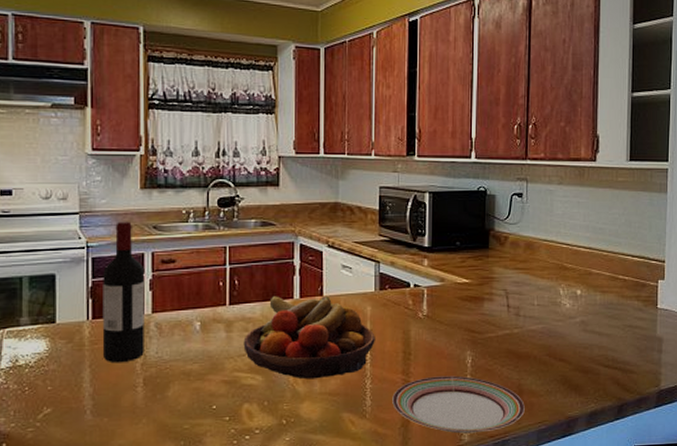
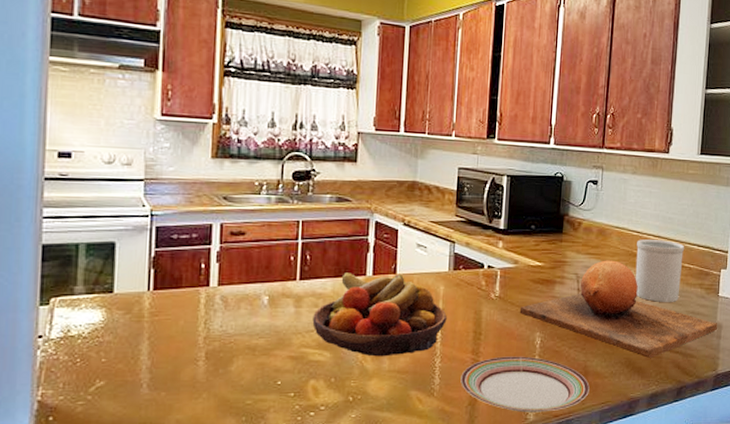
wine bottle: present [102,222,145,363] -> none [162,190,212,336]
chopping board: none [448,274,658,375] -> present [519,260,718,358]
utensil holder: none [567,252,618,316] -> present [635,239,685,302]

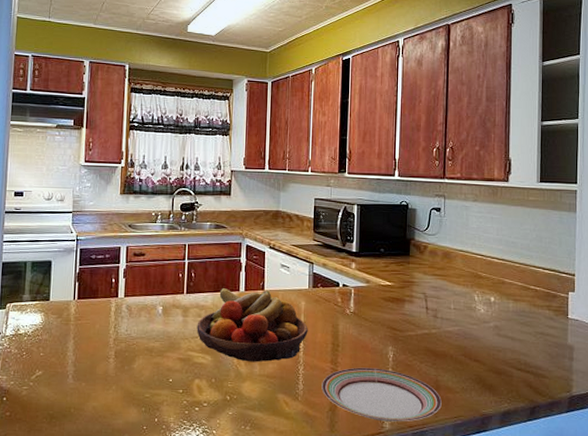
chopping board: present [519,260,718,358] -> none [372,281,569,376]
utensil holder: present [635,239,685,302] -> none [481,262,530,323]

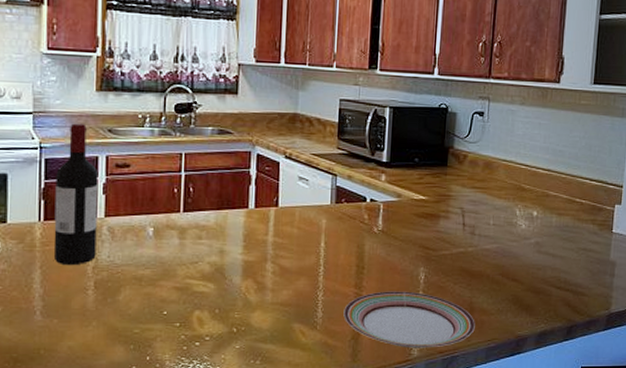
wine bottle: none [84,220,121,337] -> present [53,123,99,266]
fruit bowl: present [196,288,308,362] -> none [196,205,329,289]

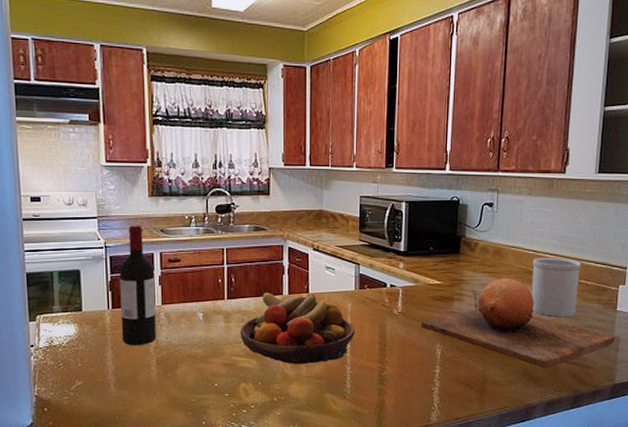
fruit bowl: none [196,205,329,289] -> present [240,292,355,365]
plate: present [343,291,475,348] -> none [369,365,488,415]
chopping board: none [403,194,611,295] -> present [420,278,616,368]
utensil holder: none [523,173,576,238] -> present [531,258,582,317]

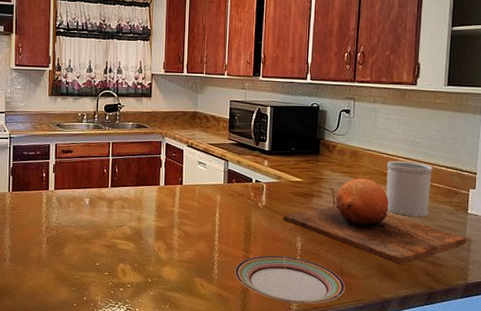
wine bottle: present [119,225,156,346] -> none [18,120,50,225]
fruit bowl: present [240,292,355,365] -> none [120,183,223,250]
plate: none [369,365,488,415] -> present [235,255,345,304]

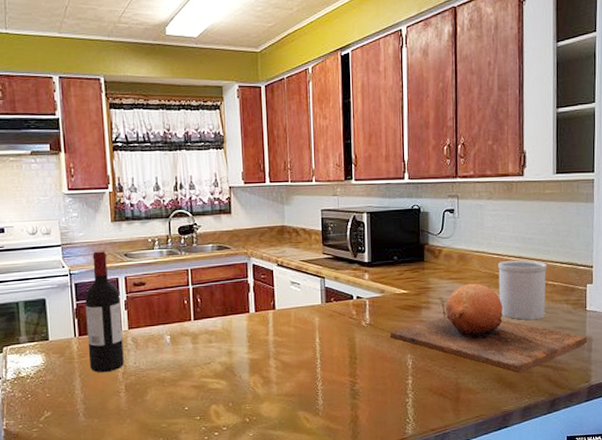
wine bottle: none [18,120,50,225] -> present [85,251,124,373]
plate: present [235,255,345,304] -> none [341,376,463,428]

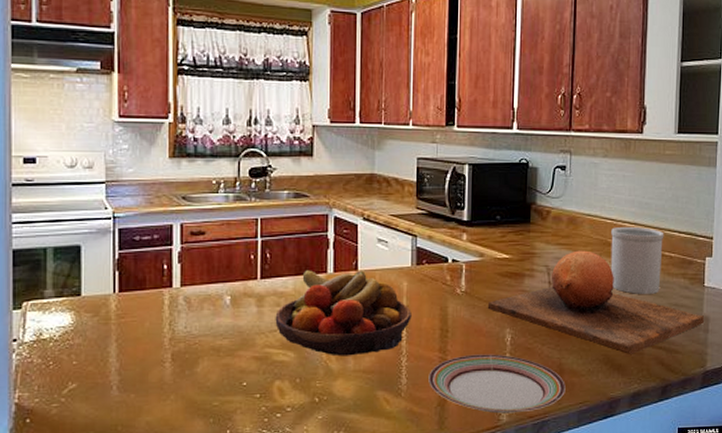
wine bottle: present [85,251,124,373] -> none [129,192,173,338]
fruit bowl: none [208,310,324,383] -> present [275,270,412,356]
plate: none [341,376,463,428] -> present [428,354,565,414]

